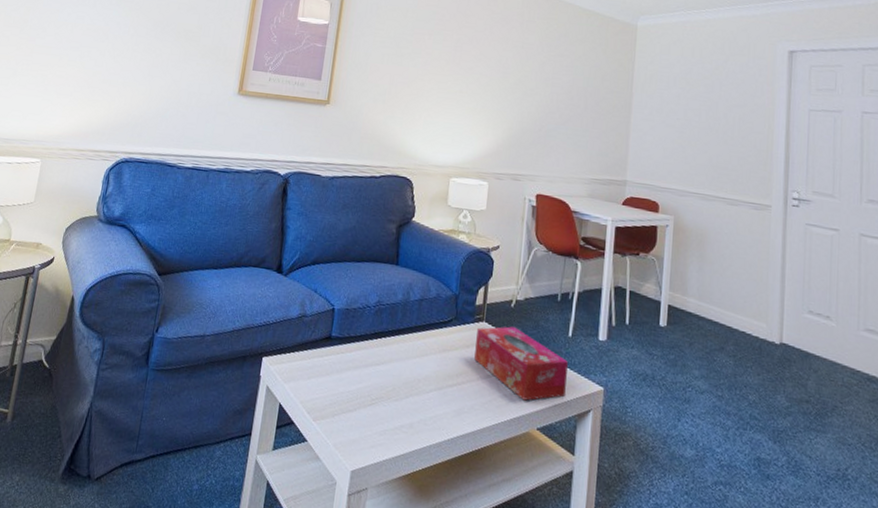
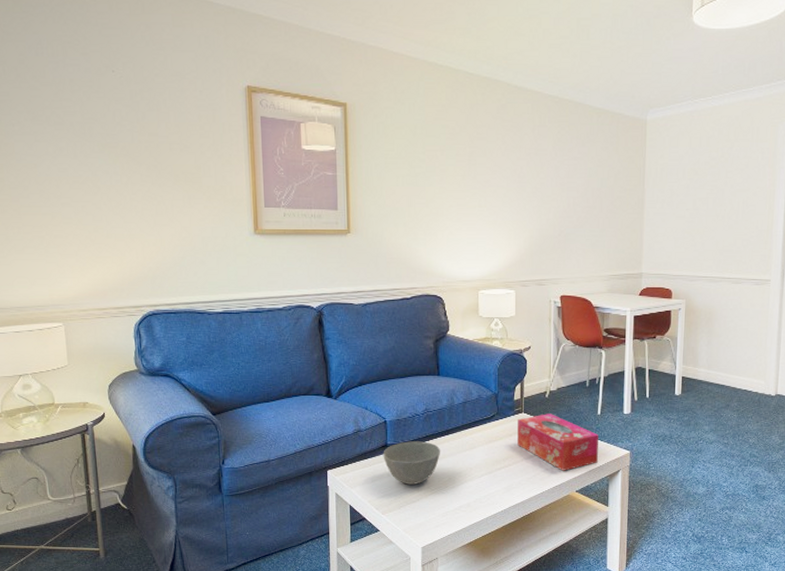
bowl: none [324,336,389,390] -> present [383,441,441,485]

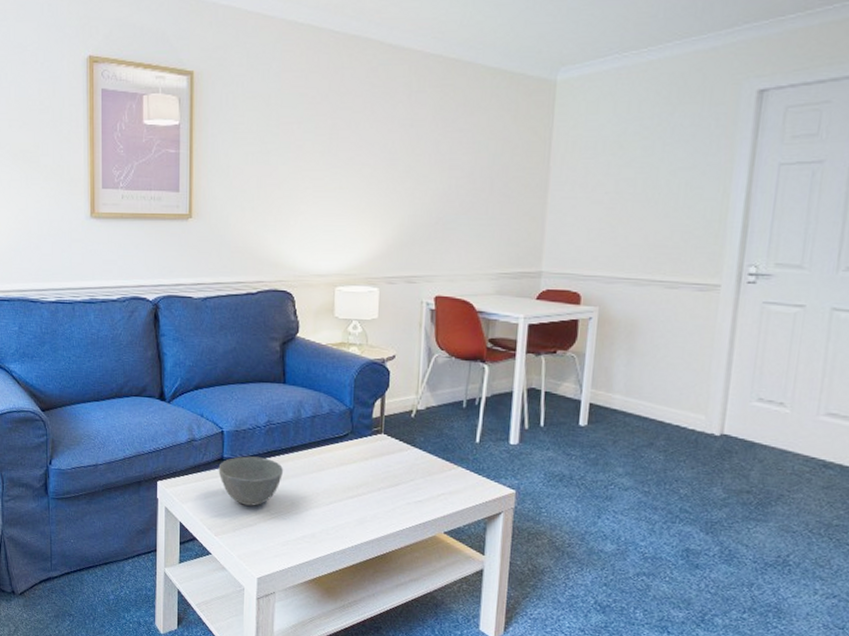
tissue box: present [517,414,598,471] -> none [374,437,476,507]

